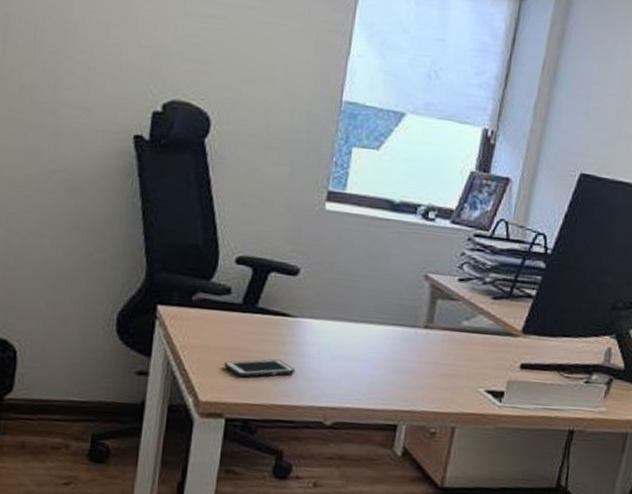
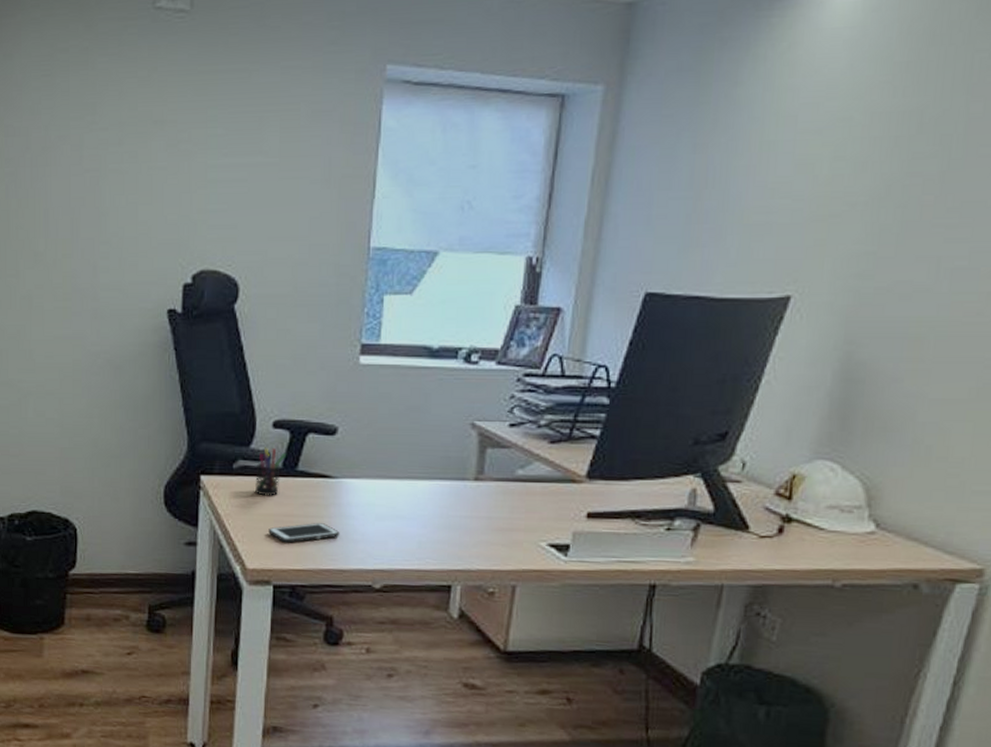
pen holder: none [212,282,248,331] -> present [254,447,287,496]

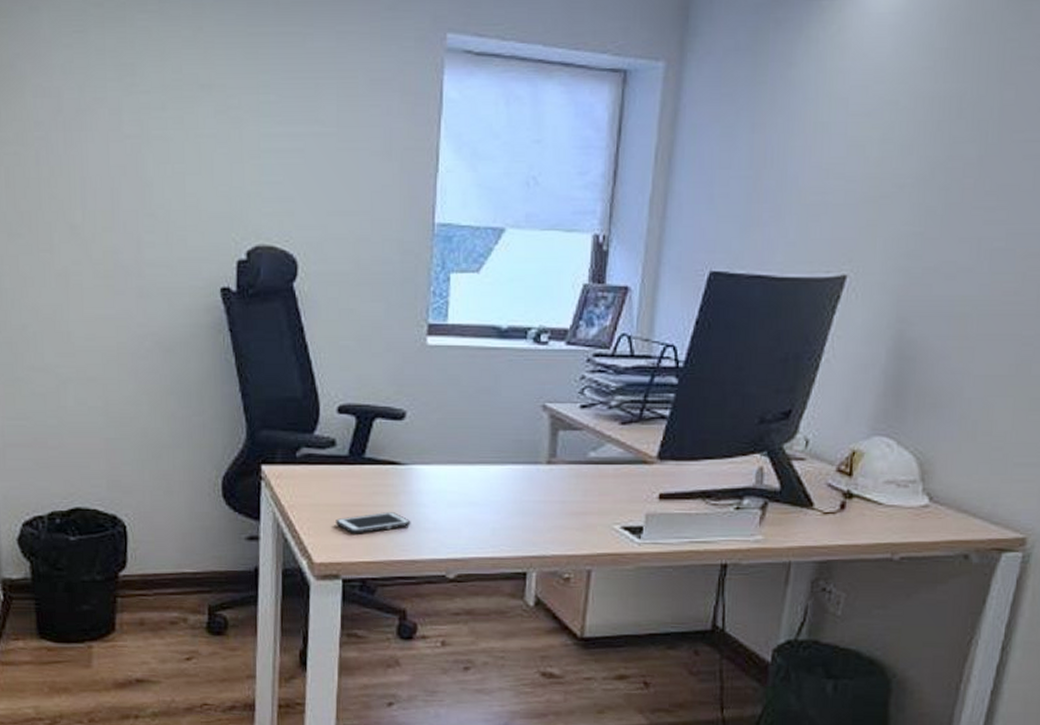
pen holder: present [254,447,287,496] -> none [319,433,353,485]

